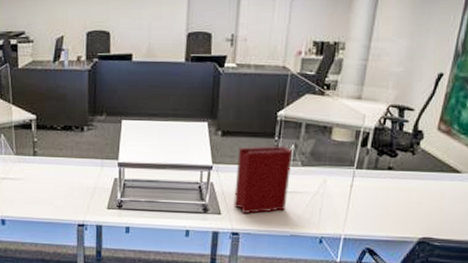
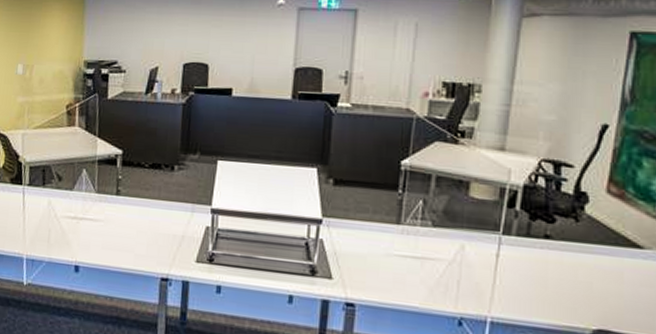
binder: present [233,145,293,213] -> none [347,199,421,281]

